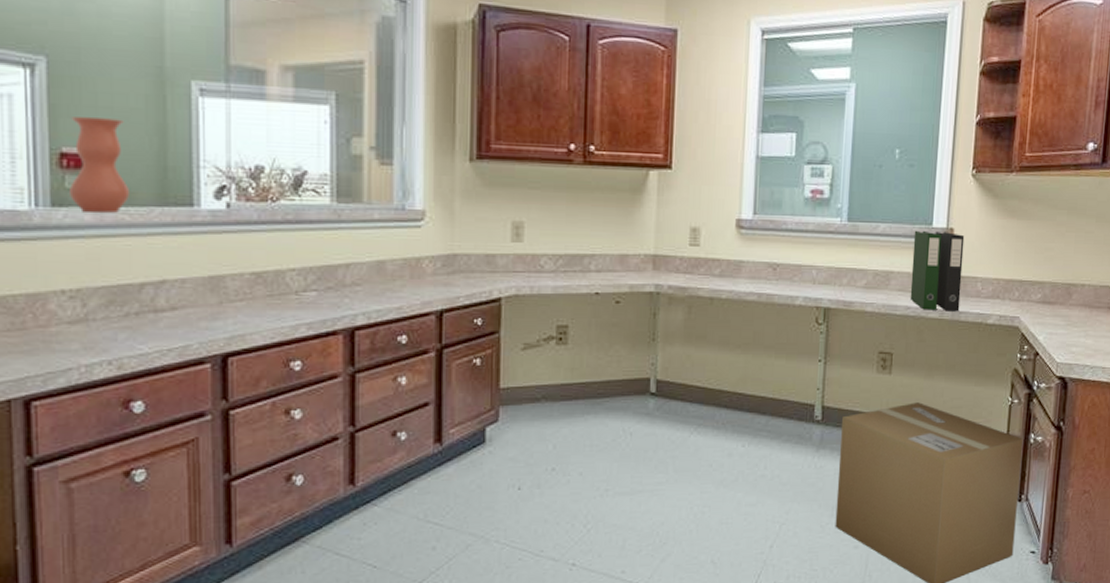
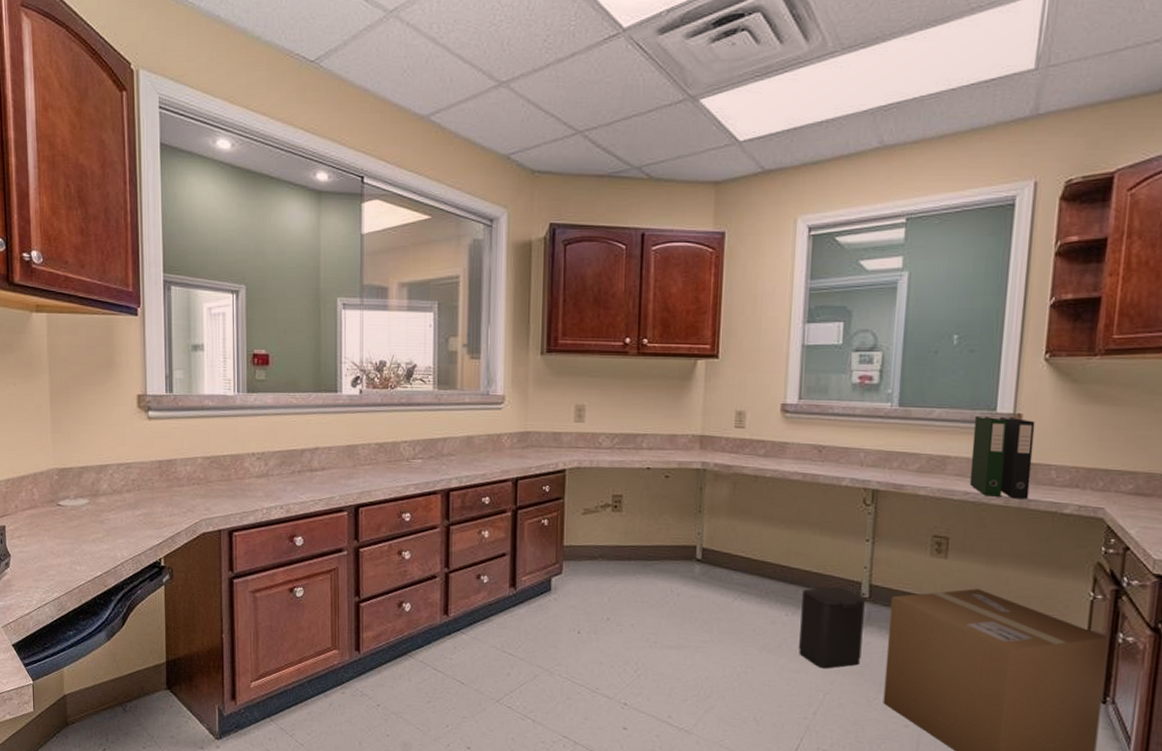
vase: present [70,117,131,214] -> none [259,328,297,398]
pedal bin: none [755,410,818,499] -> present [799,586,865,669]

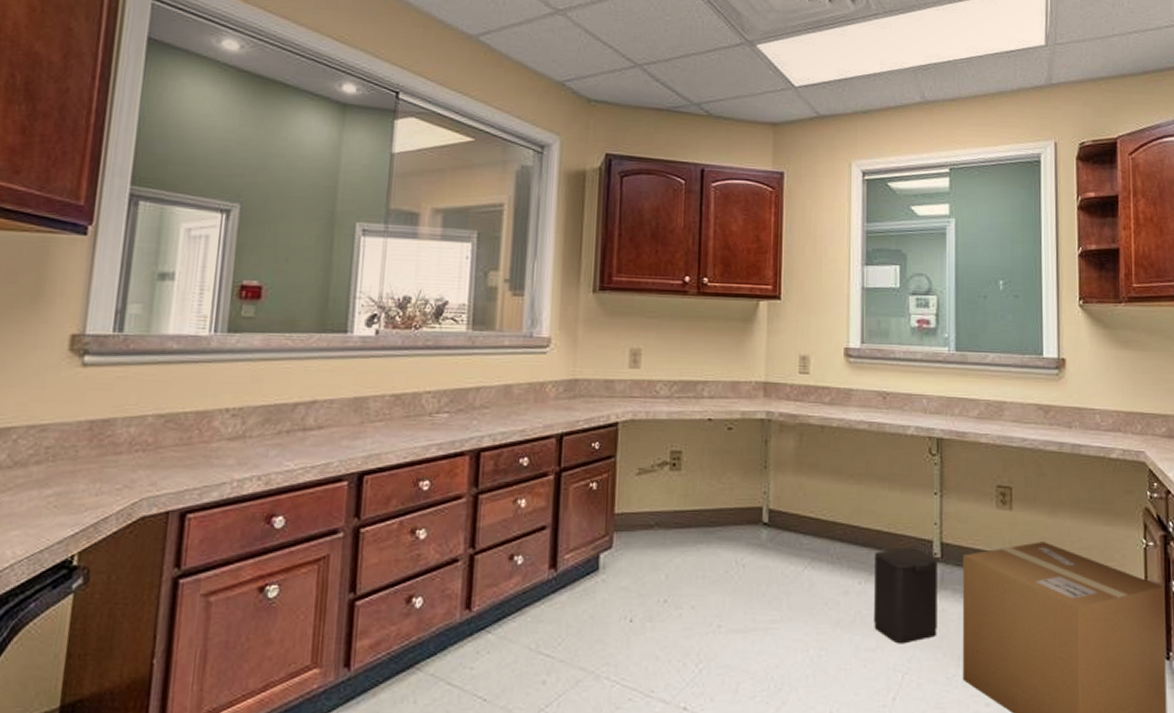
binder: present [969,415,1036,500] -> none [1024,360,1079,445]

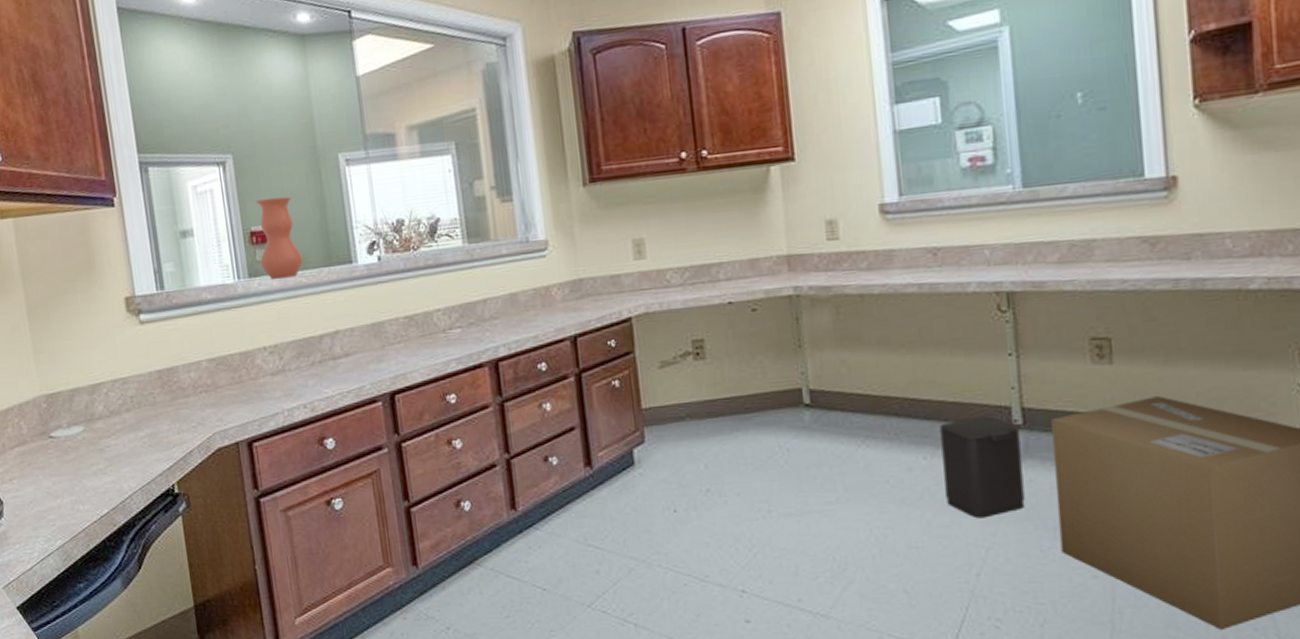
vase: none [244,254,297,340] -> present [254,196,304,281]

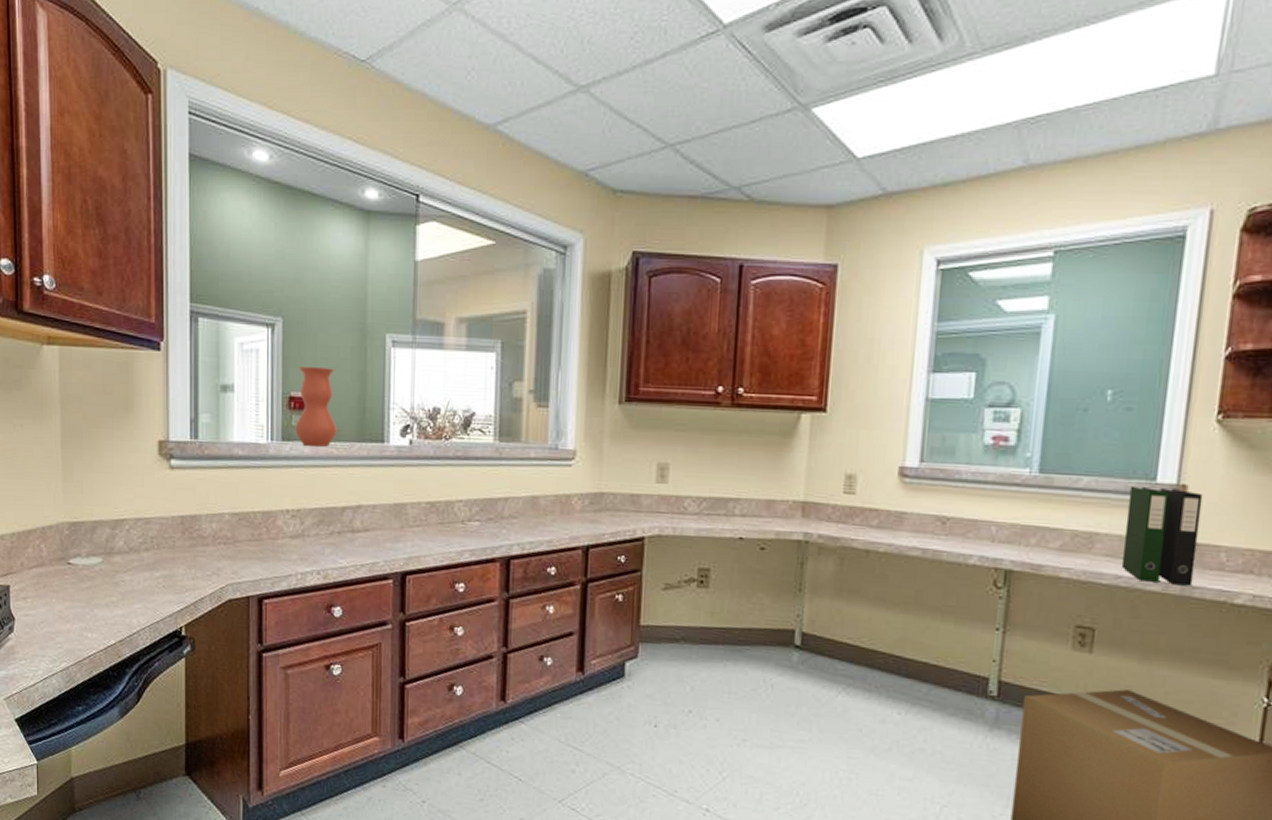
pedal bin: present [940,415,1025,519] -> none [912,682,993,778]
binder: none [1118,181,1203,282] -> present [1121,485,1203,586]

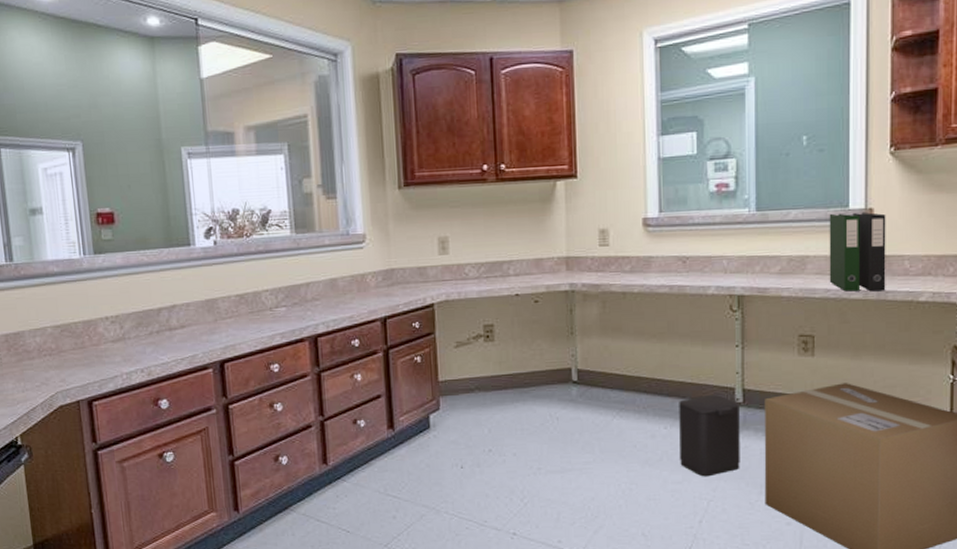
vase: present [295,367,338,448] -> none [101,183,146,258]
pedal bin: none [912,682,993,778] -> present [679,394,740,477]

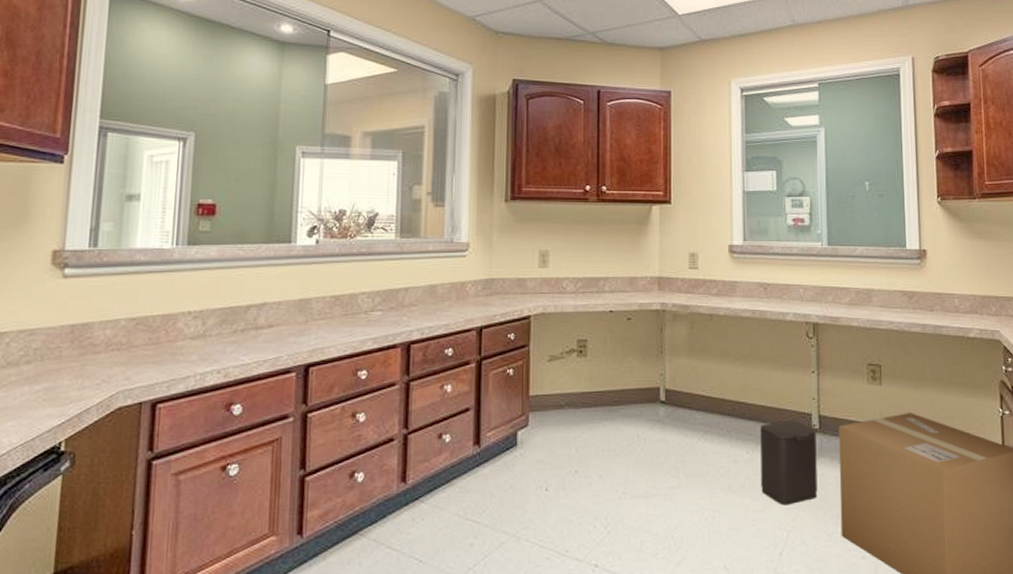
binder: present [829,212,886,292] -> none [889,252,941,326]

